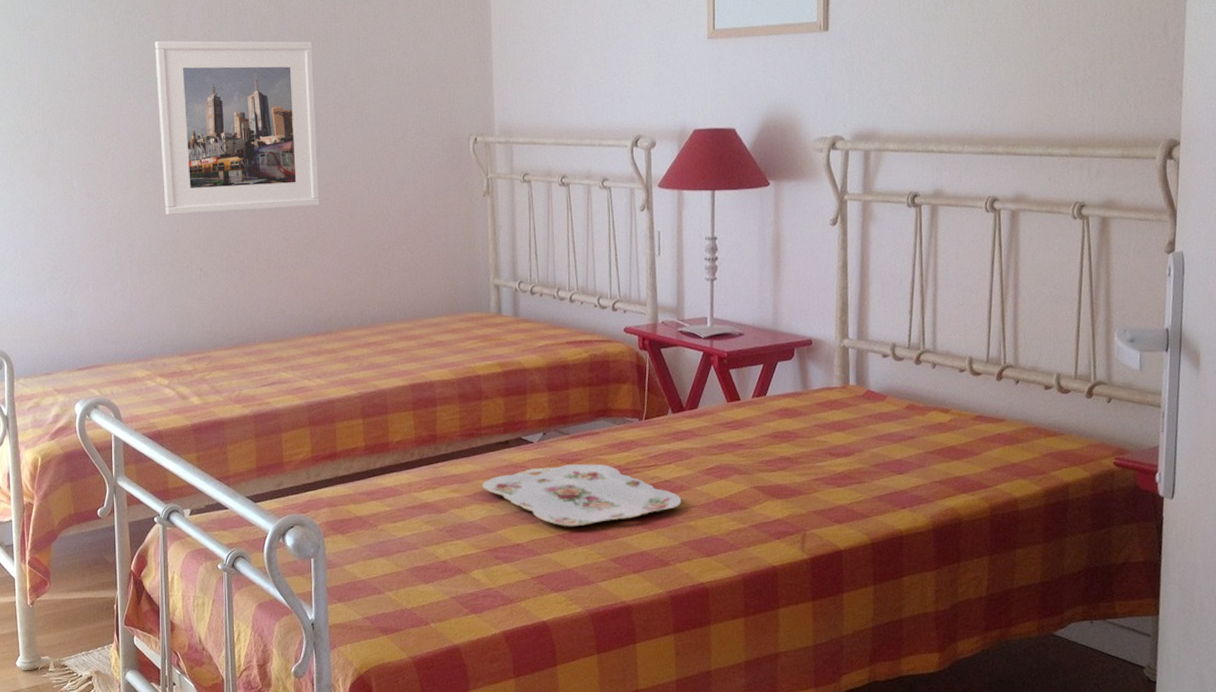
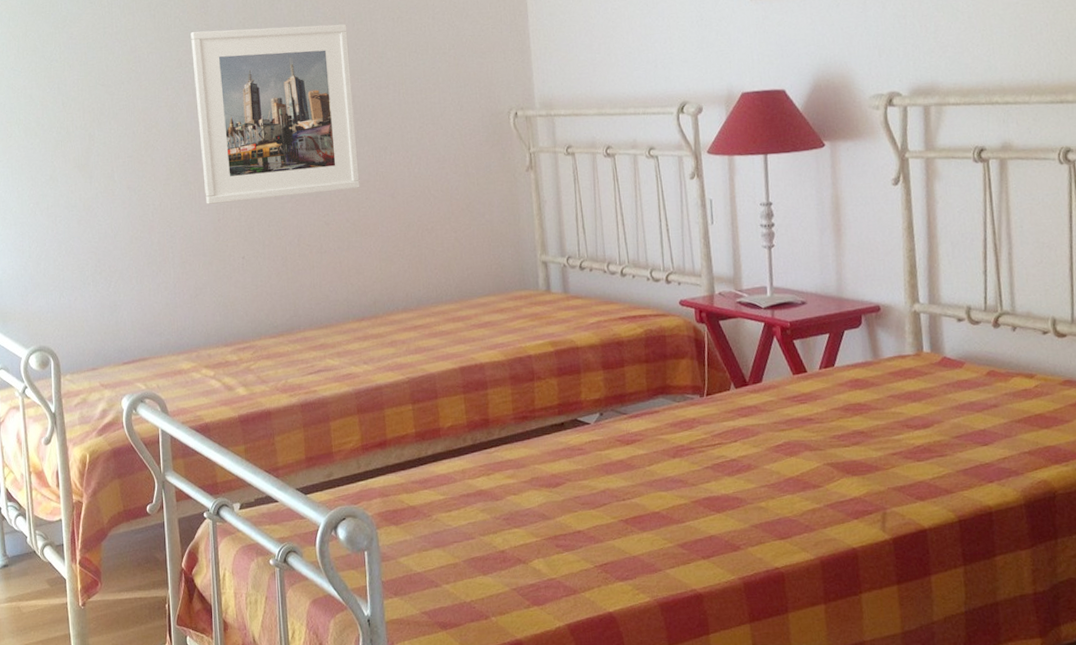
serving tray: present [481,464,682,527] -> none [538,444,750,512]

